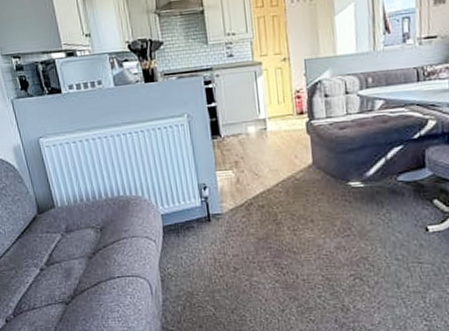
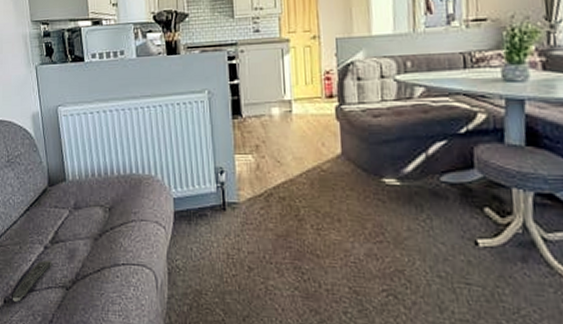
remote control: none [13,280,50,320] -> present [12,259,52,302]

